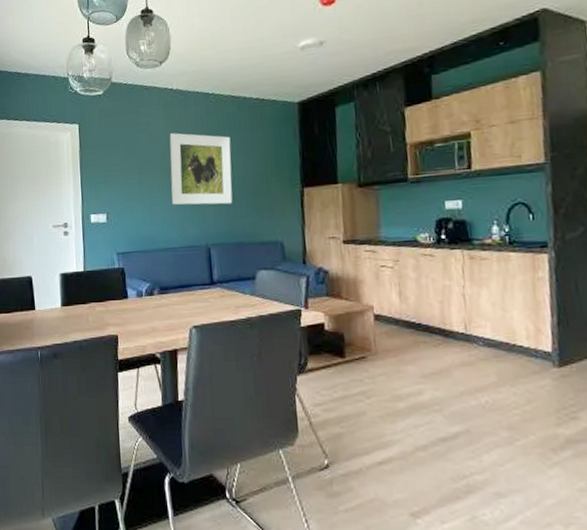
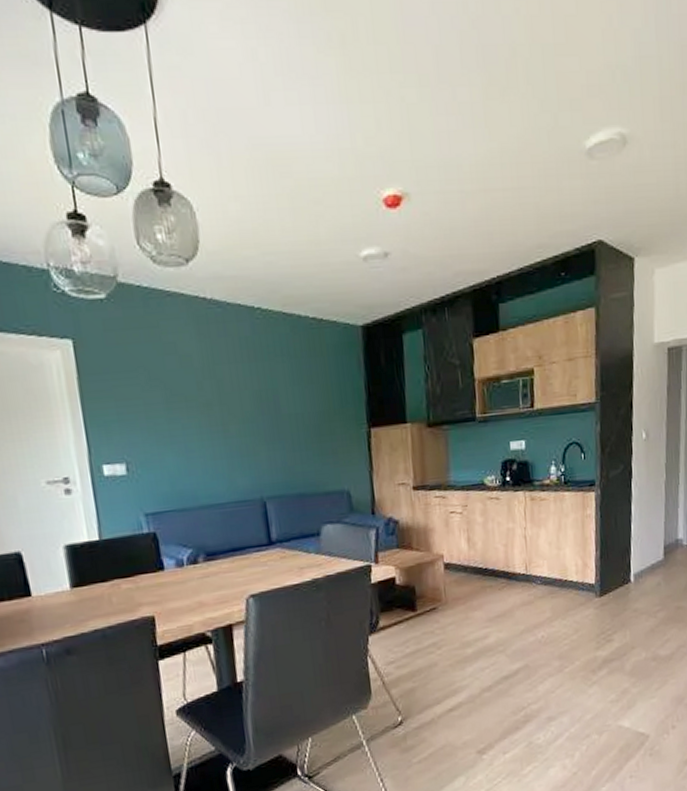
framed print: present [169,133,233,205] -> none [205,357,290,451]

